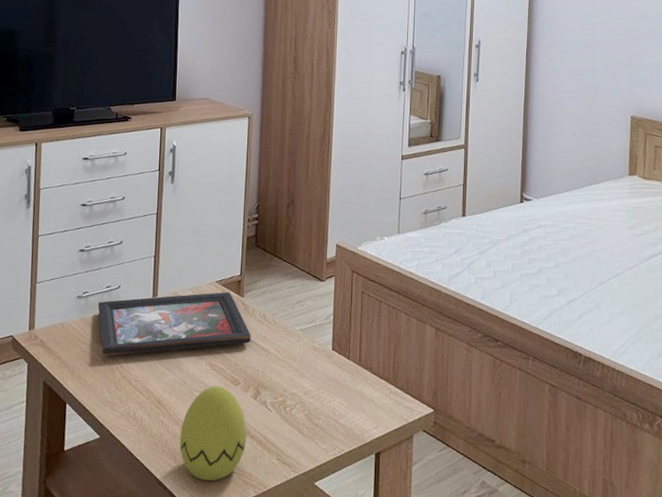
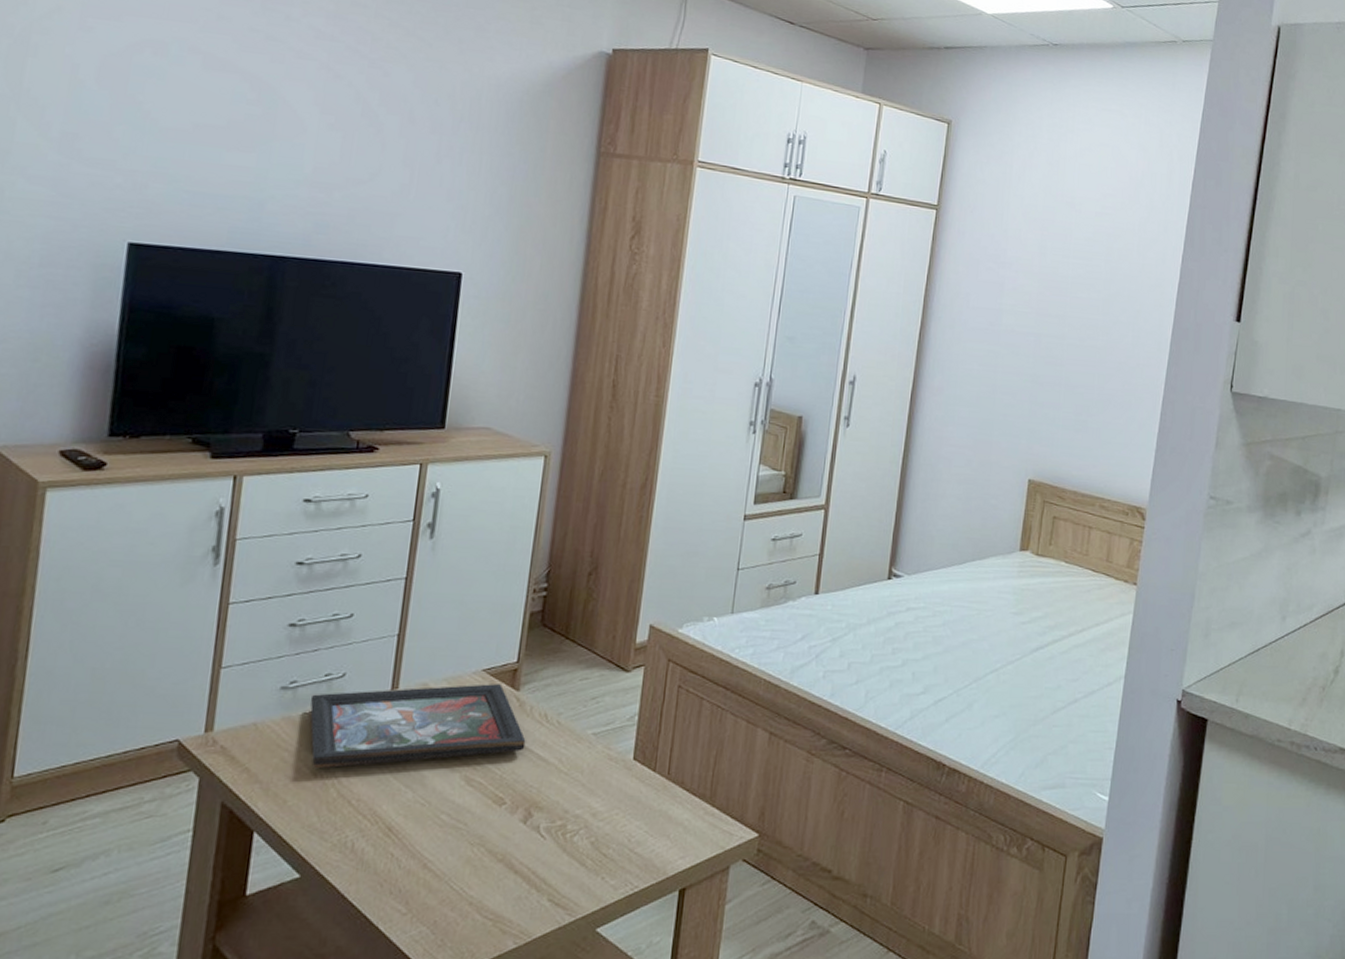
decorative egg: present [180,386,247,481] -> none [414,807,511,931]

